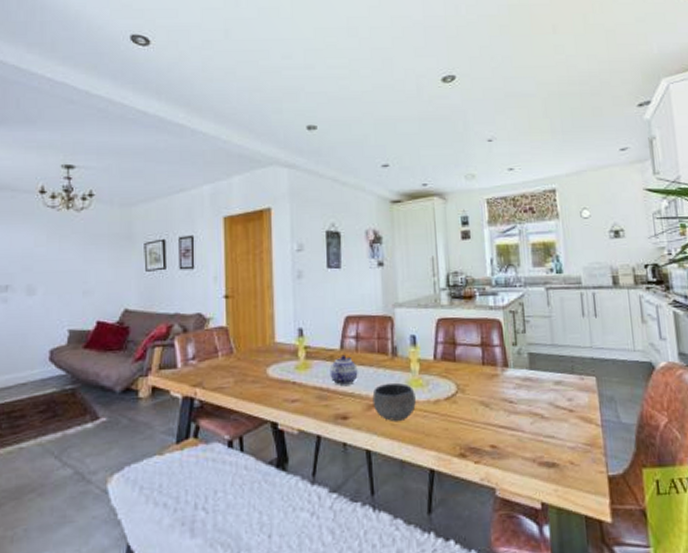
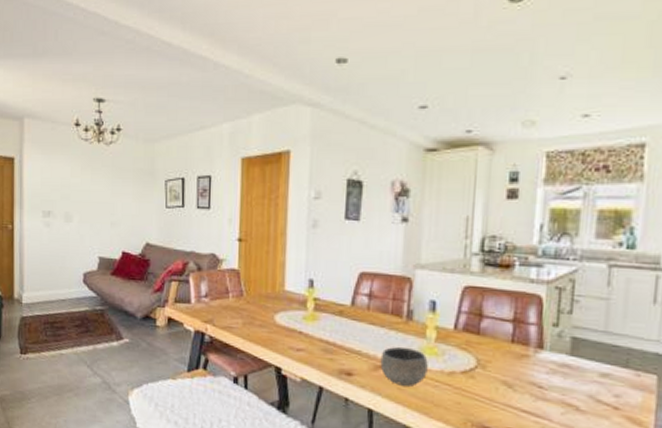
teapot: present [329,354,358,385] -> none [337,311,368,343]

